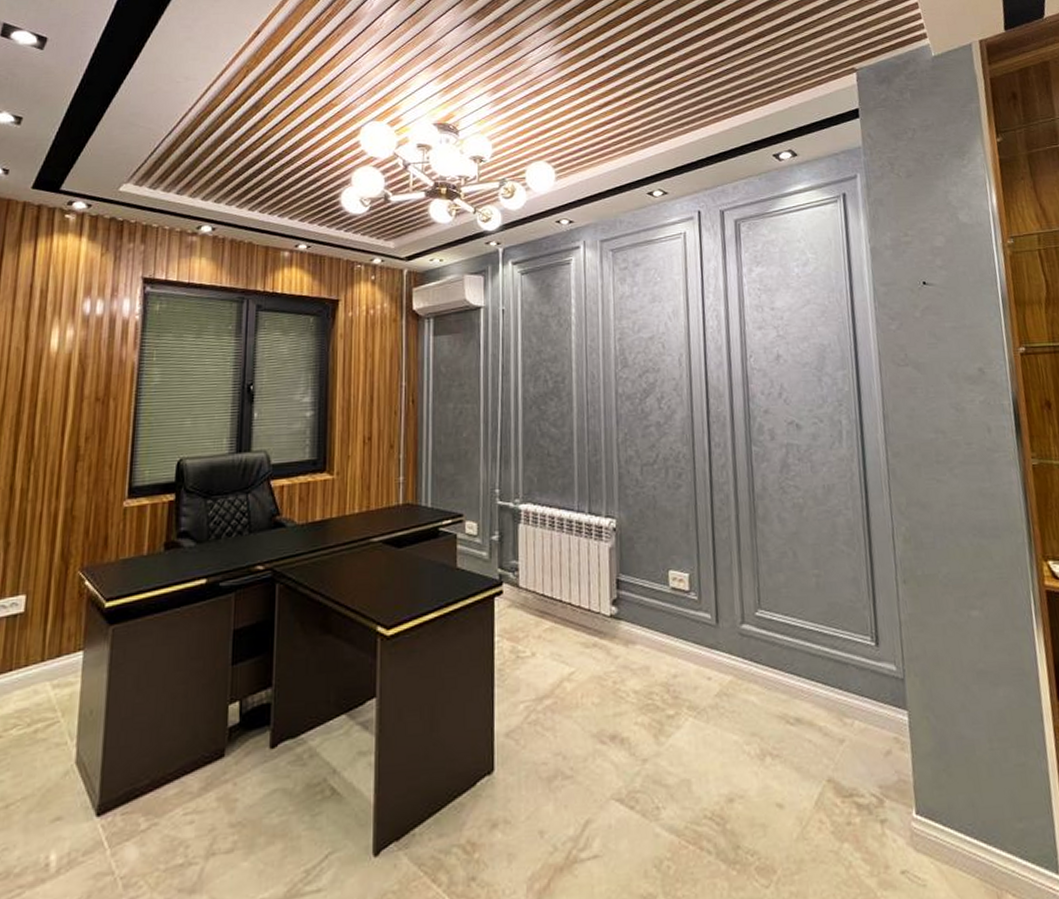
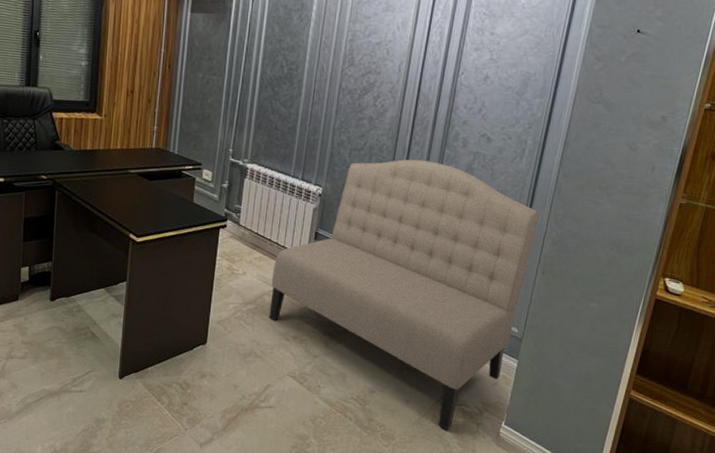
sofa: none [570,463,891,842] -> present [269,159,540,431]

